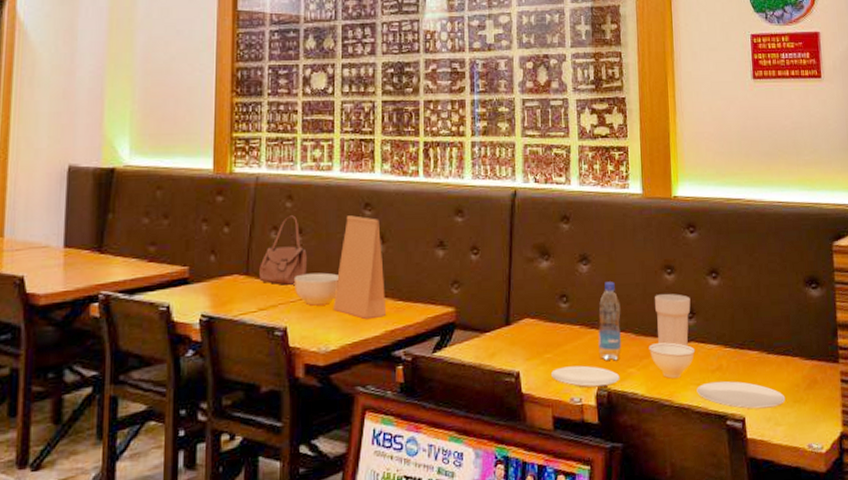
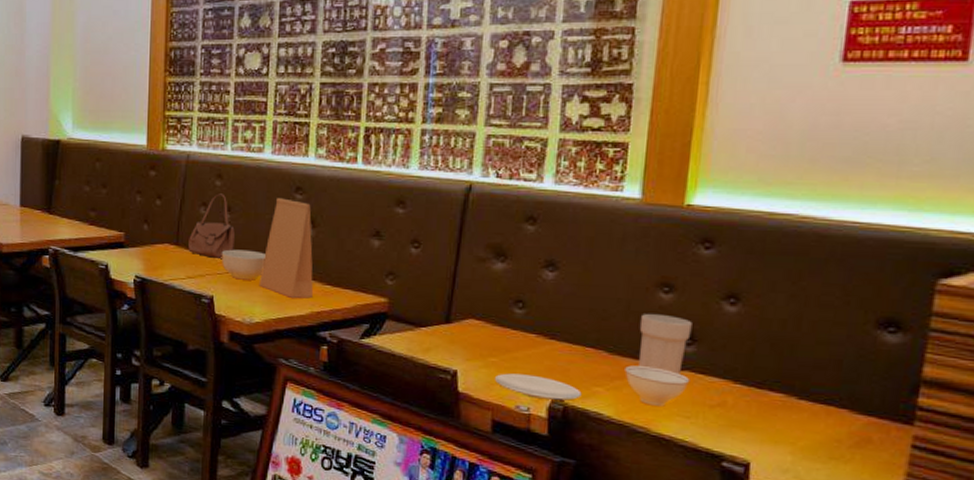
bottle: present [598,282,621,361] -> none [557,292,594,377]
plate: present [696,381,786,410] -> none [684,417,816,460]

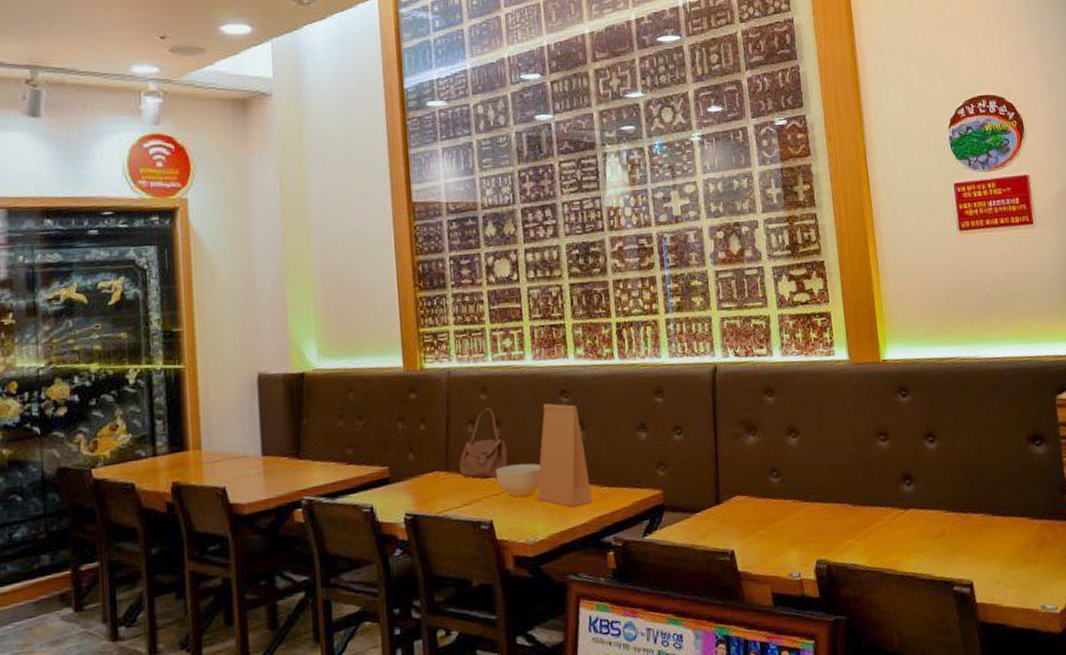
plate: present [494,373,582,401] -> none [766,539,839,563]
bowl: present [624,365,690,406] -> none [867,510,916,548]
cup: present [639,314,692,375] -> none [869,460,909,514]

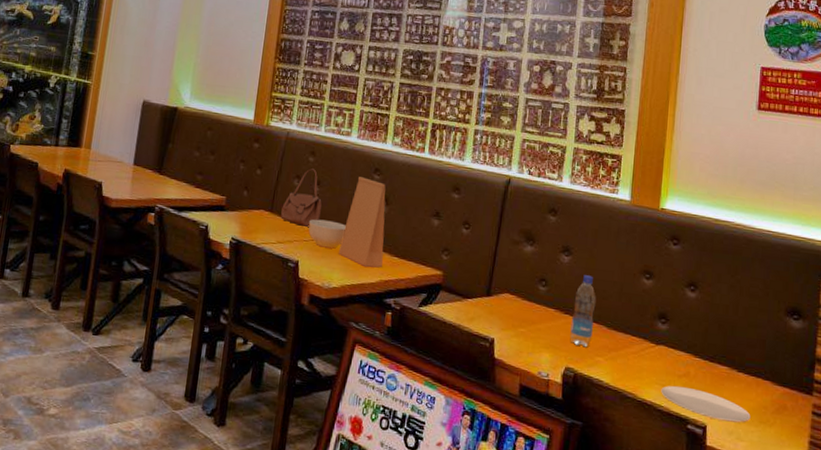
bottle: none [810,452,838,533] -> present [570,275,597,348]
plate: none [920,545,1015,574] -> present [661,385,751,424]

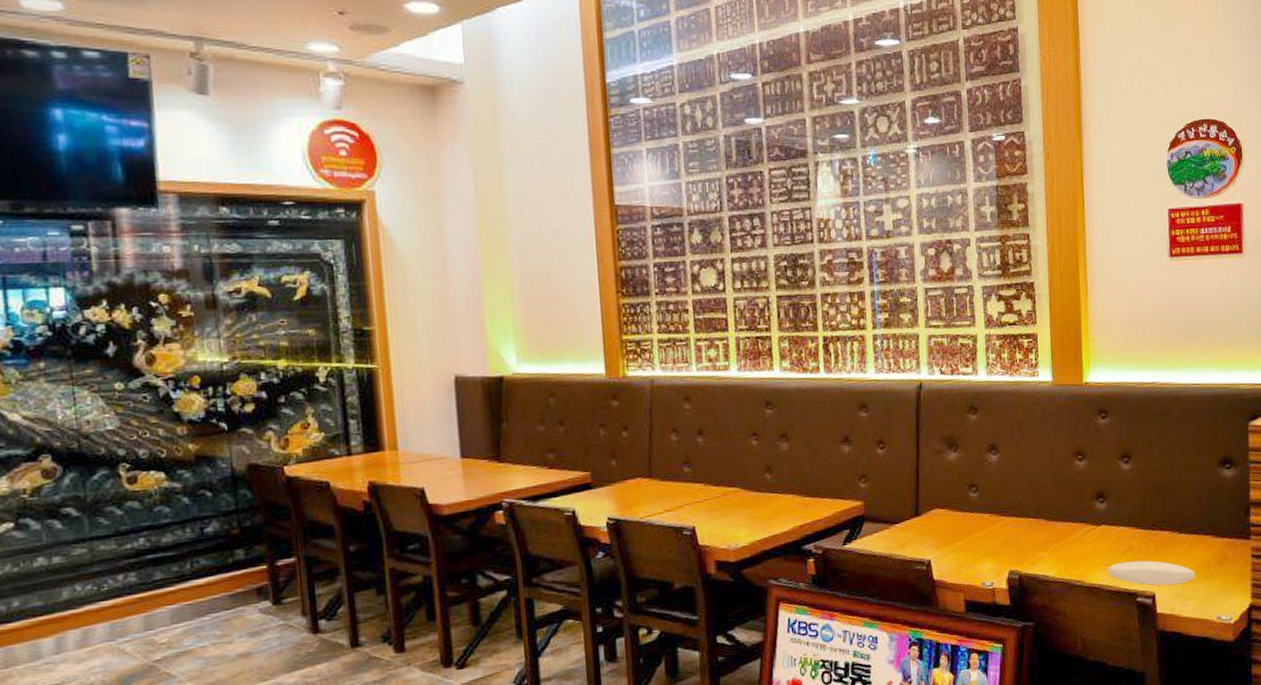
handbag: present [281,168,322,227] -> none [662,417,711,487]
bowl: present [308,219,346,249] -> none [698,472,744,505]
paper bag: present [338,177,386,268] -> none [739,415,794,517]
bottle: present [570,275,597,348] -> none [1008,470,1032,546]

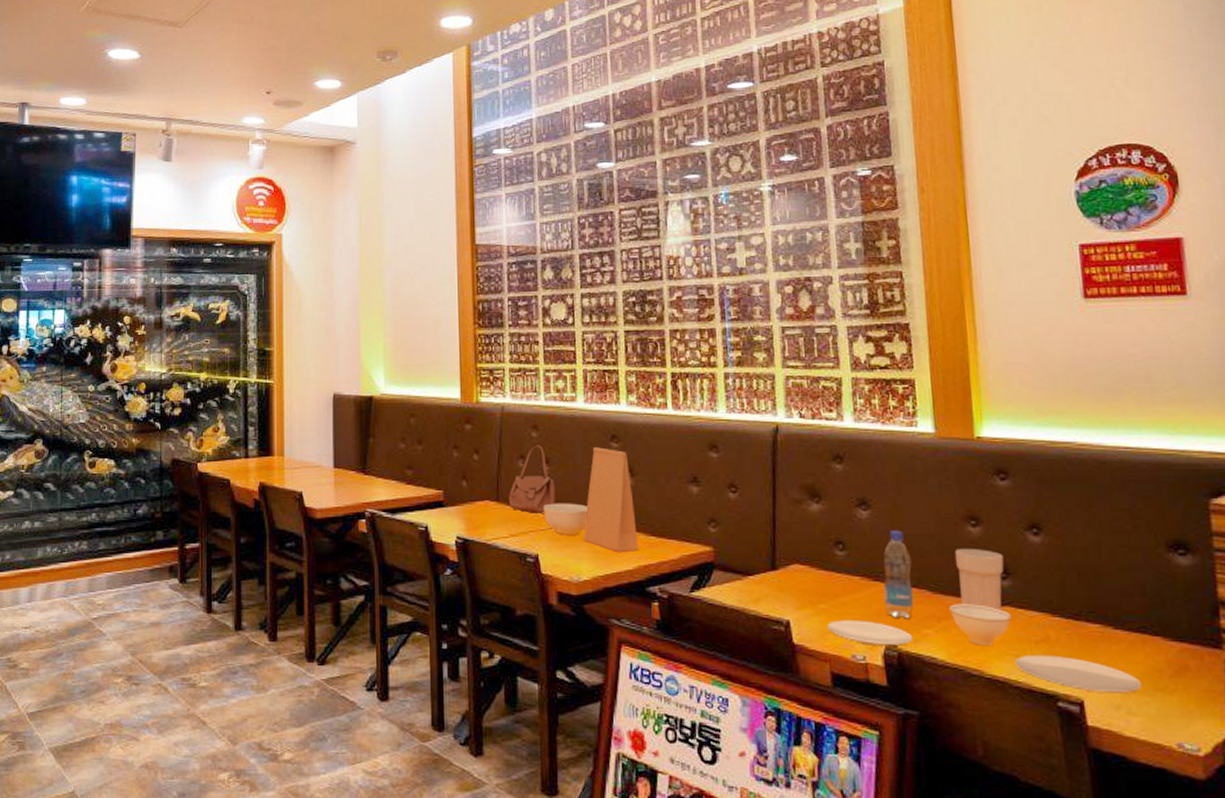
handbag: none [662,417,711,487] -> present [509,445,556,513]
bowl: none [698,472,744,505] -> present [542,503,588,535]
paper bag: none [739,415,794,517] -> present [583,447,638,553]
plate: none [961,551,1031,573] -> present [826,620,913,646]
bottle: none [1008,470,1032,546] -> present [882,531,914,619]
bowl: none [1060,526,1107,561] -> present [949,604,1012,646]
cup: none [1066,479,1102,530] -> present [955,549,1004,611]

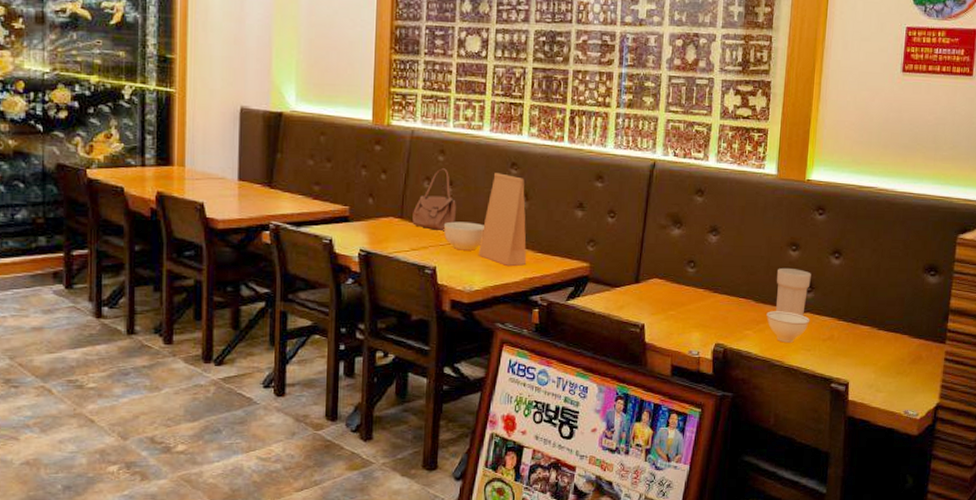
plate: present [826,620,913,646] -> none [672,324,737,344]
bottle: present [882,531,914,619] -> none [719,253,745,323]
plate: present [1015,654,1142,695] -> none [807,349,889,377]

